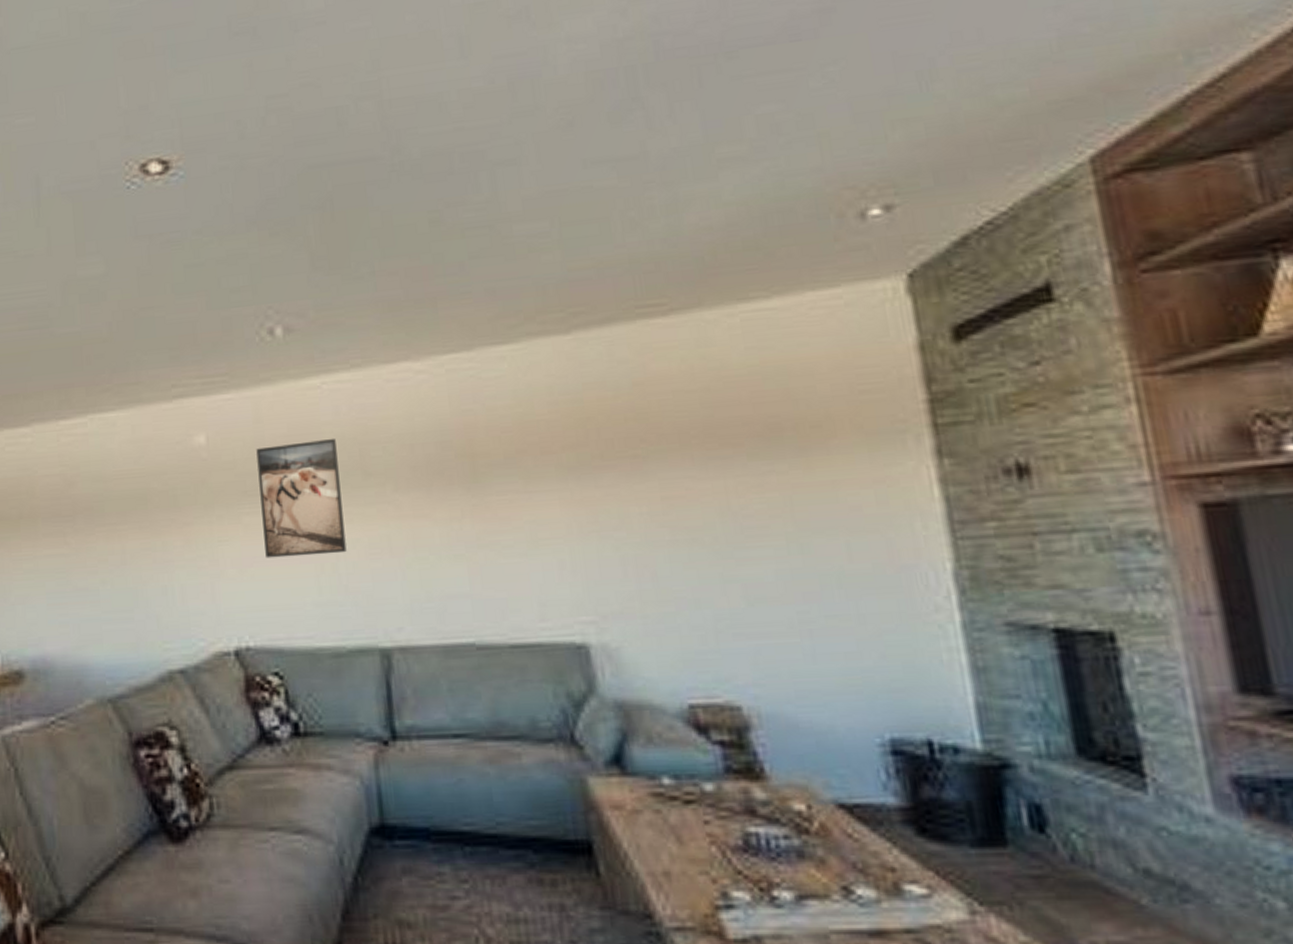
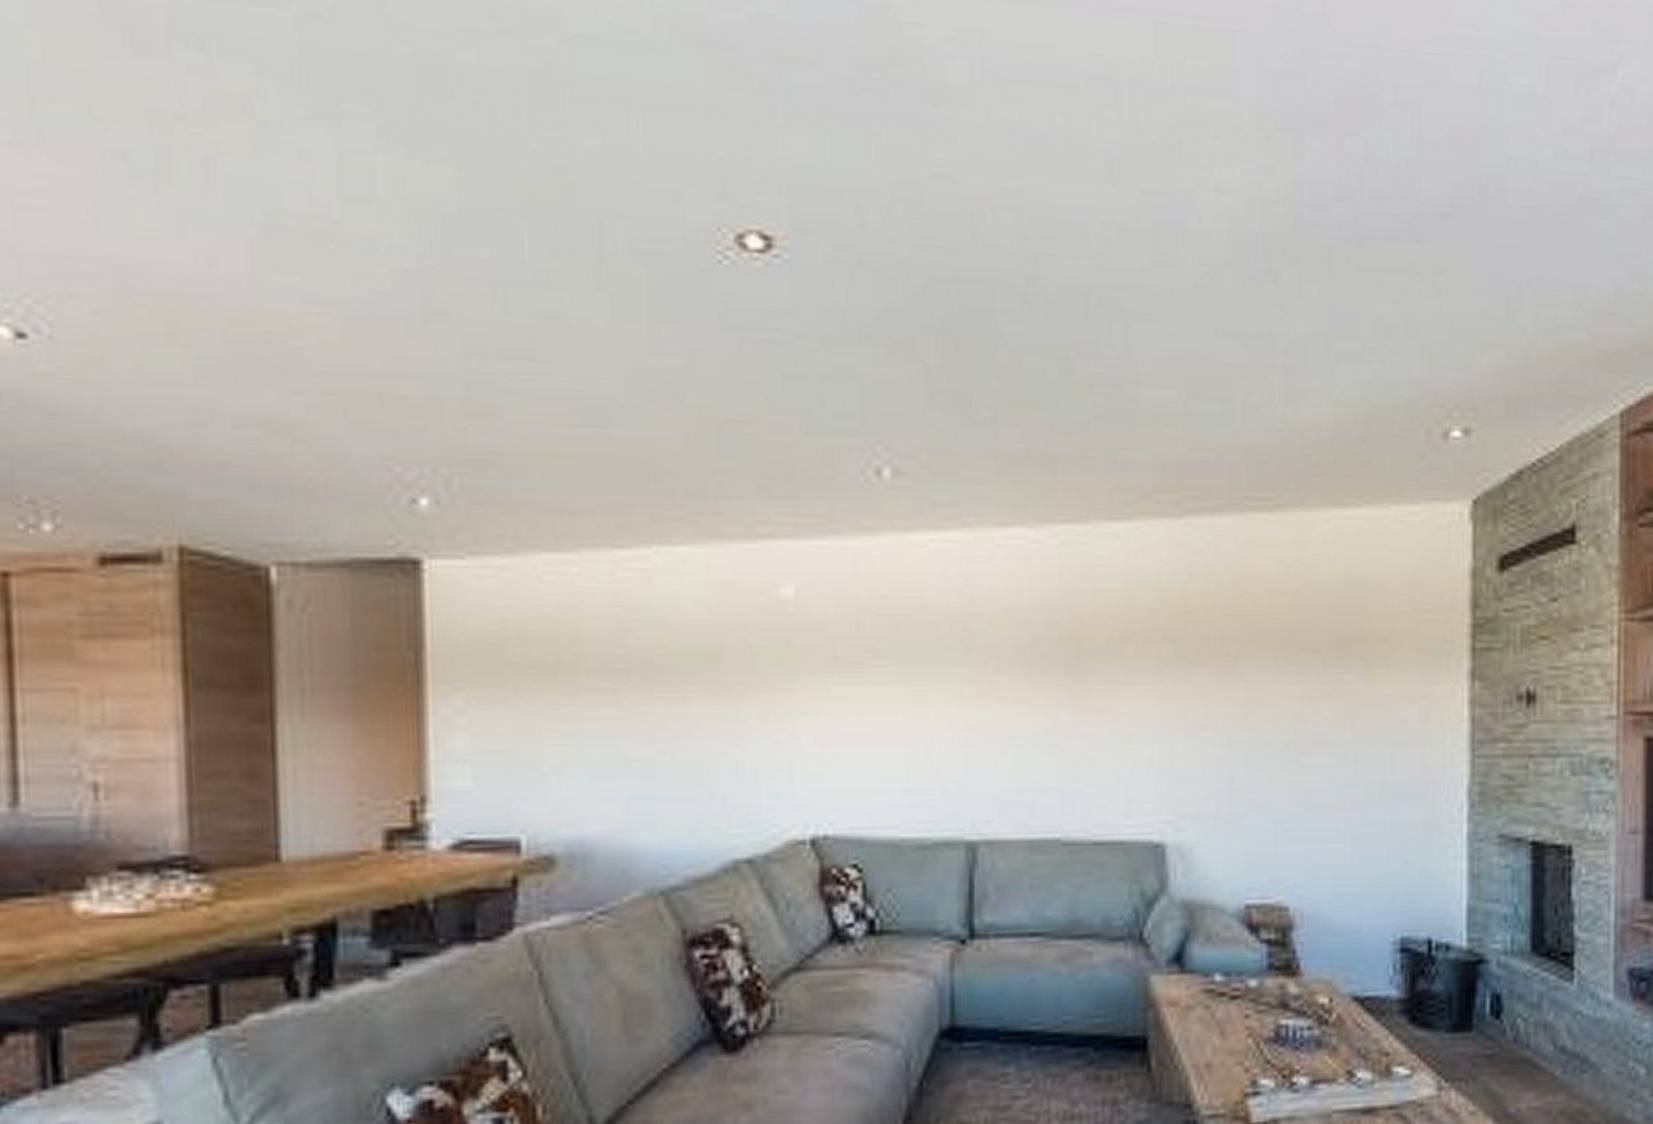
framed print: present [256,438,347,559] -> none [851,605,941,736]

